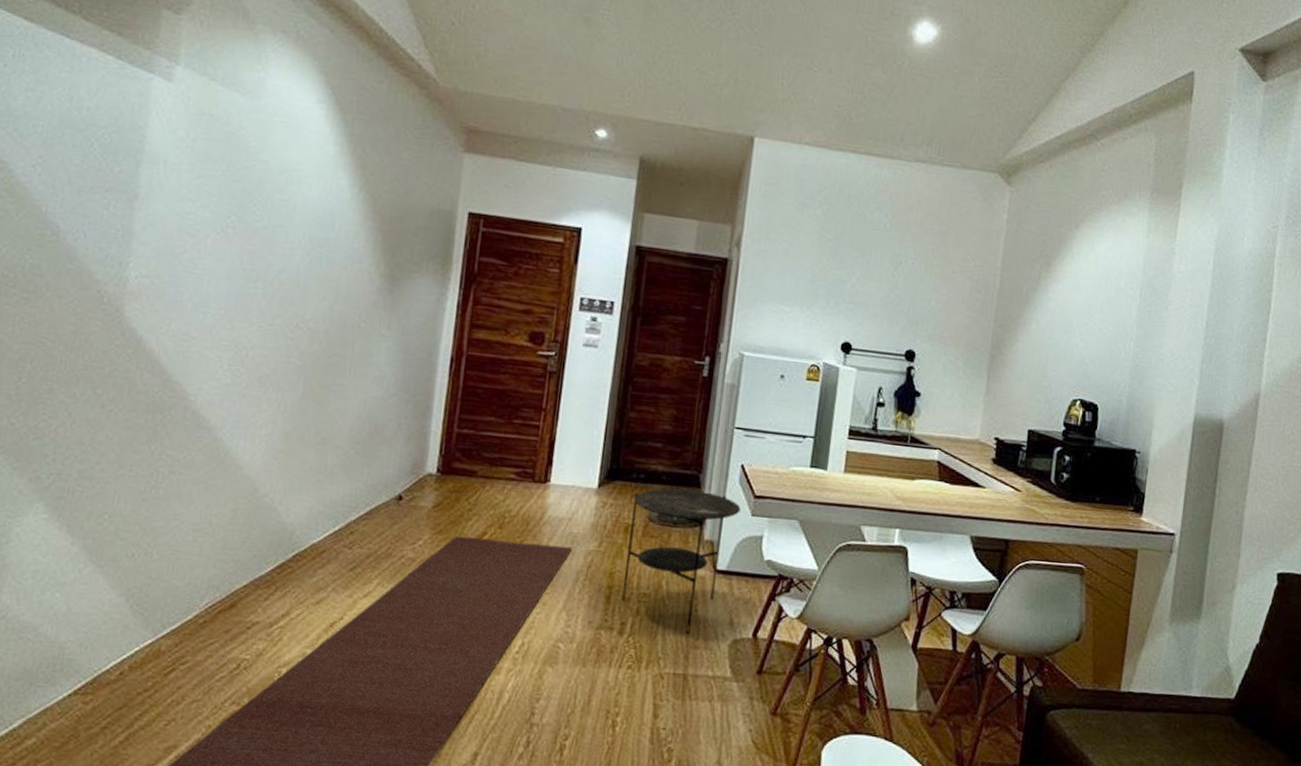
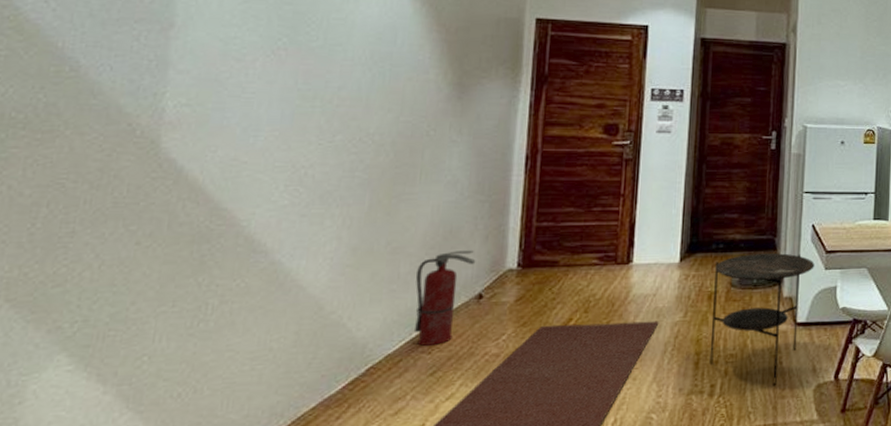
fire extinguisher: none [338,448,398,541] -> present [415,250,476,346]

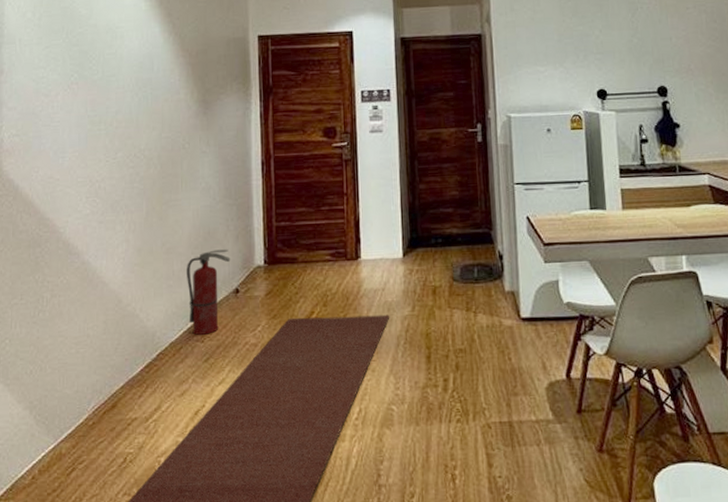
side table: present [709,253,815,386] -> none [436,246,534,383]

